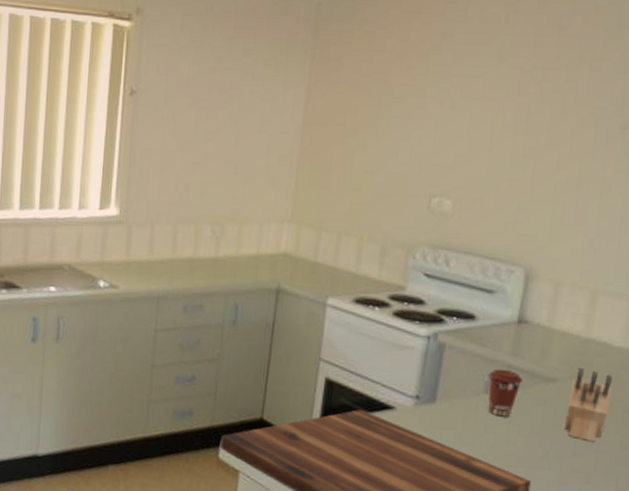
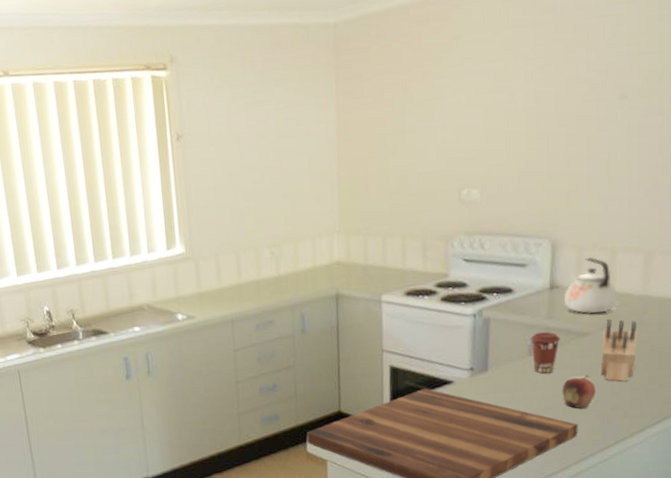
fruit: none [517,427,557,464] -> present [562,375,596,409]
kettle: none [531,295,593,360] -> present [563,256,618,314]

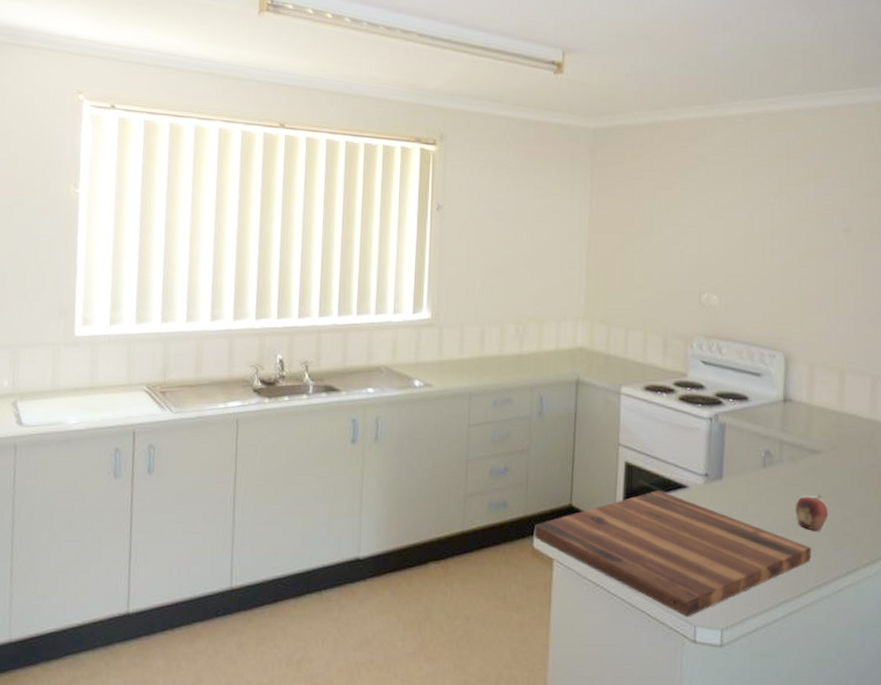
coffee cup: present [530,331,561,374] -> none [764,444,794,488]
kettle: present [563,256,618,314] -> none [796,374,847,432]
knife block: present [600,318,638,382] -> none [832,438,868,507]

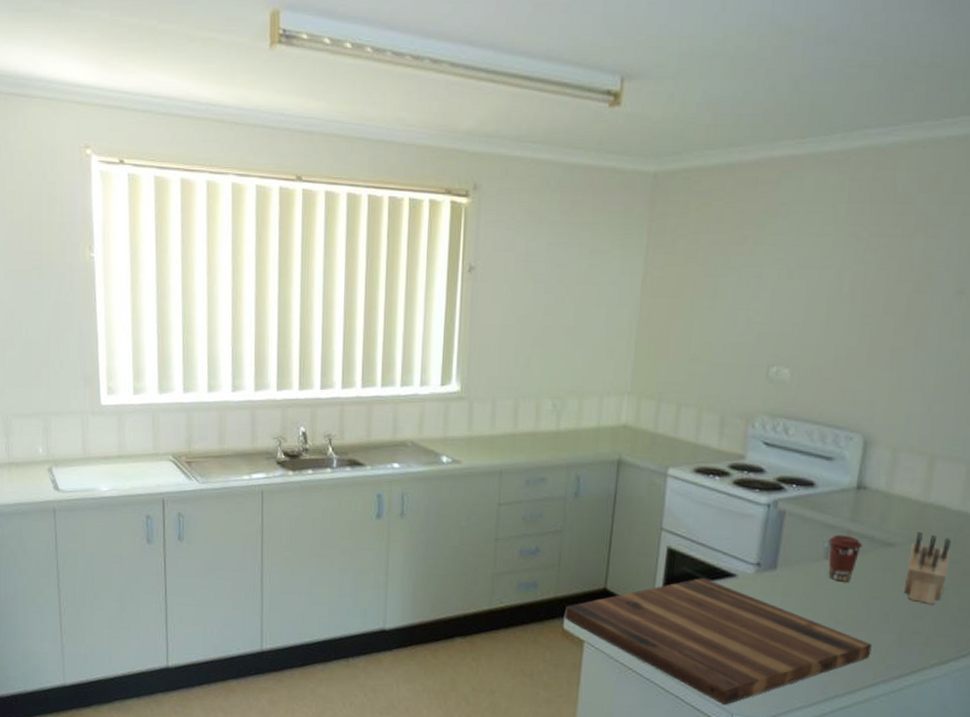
coffee cup: none [764,444,794,488] -> present [828,534,863,582]
fruit: present [795,495,828,531] -> none [857,591,896,628]
knife block: none [832,438,868,507] -> present [903,531,951,605]

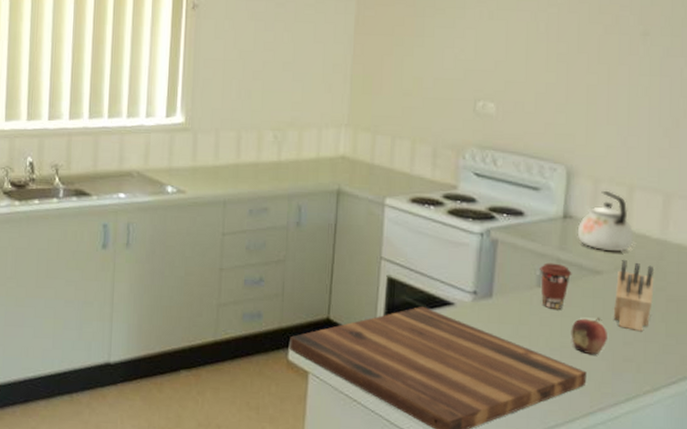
fruit: none [857,591,896,628] -> present [571,318,607,355]
kettle: none [870,460,932,524] -> present [577,190,634,252]

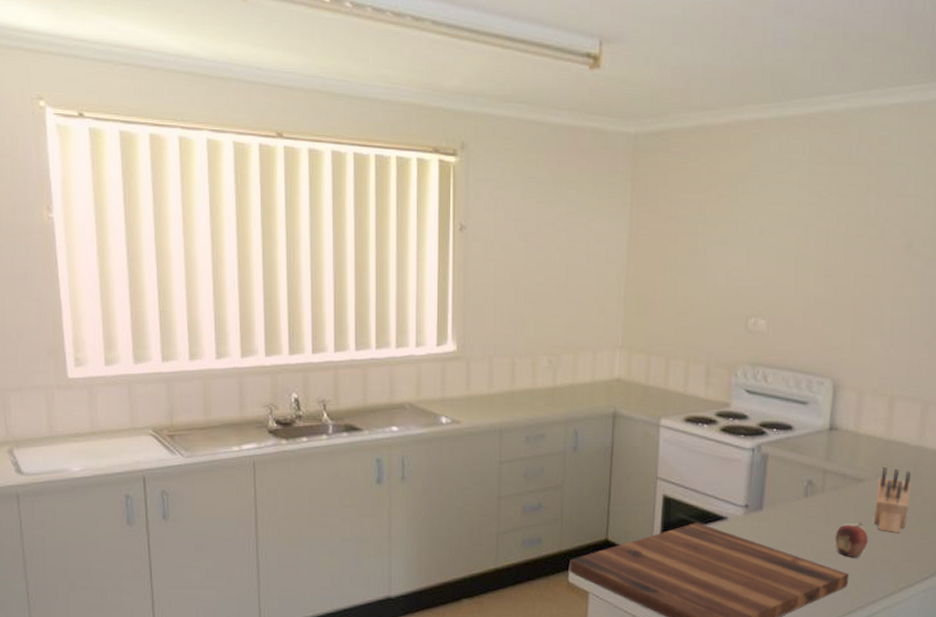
coffee cup: present [540,262,572,309] -> none [807,473,837,517]
kettle: present [577,190,634,252] -> none [842,401,894,460]

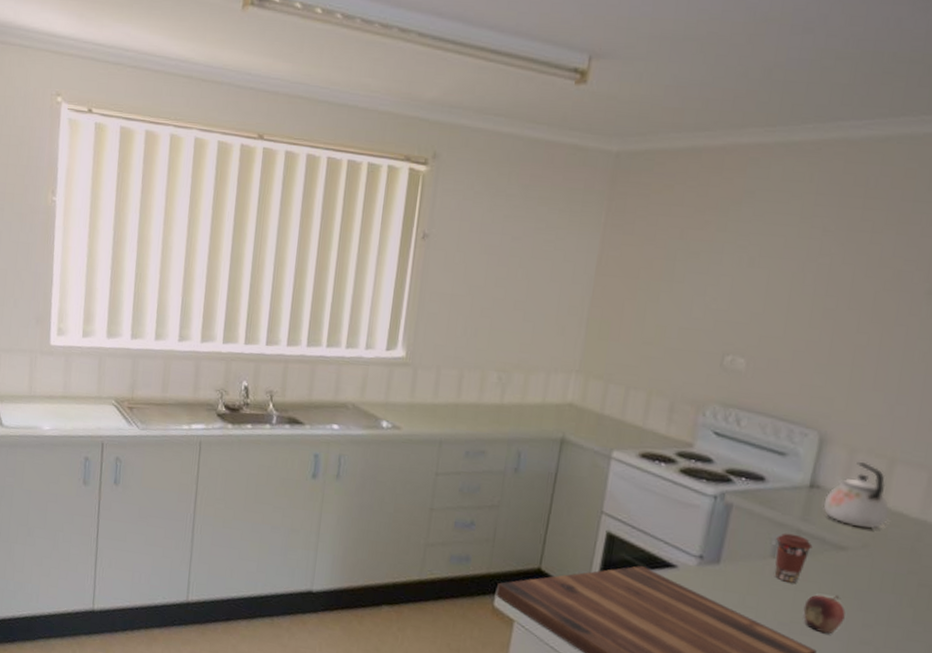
coffee cup: none [807,473,837,517] -> present [774,533,813,583]
kettle: none [842,401,894,460] -> present [823,462,889,529]
knife block: present [873,466,912,534] -> none [853,536,907,615]

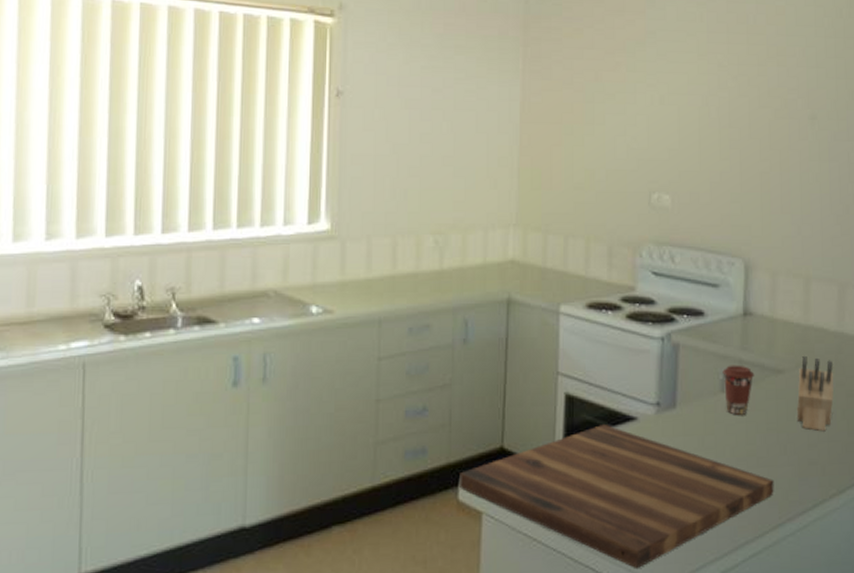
fruit: present [803,595,845,634] -> none [756,420,792,461]
kettle: present [823,462,889,529] -> none [757,283,813,348]
knife block: none [853,536,907,615] -> present [796,355,834,432]

